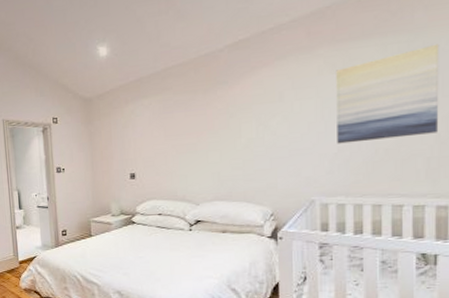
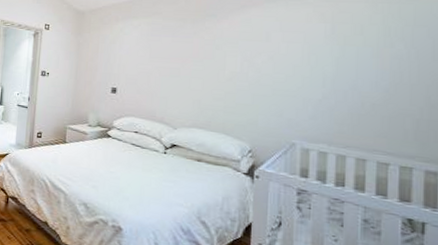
wall art: present [336,43,440,144] -> none [322,9,431,96]

